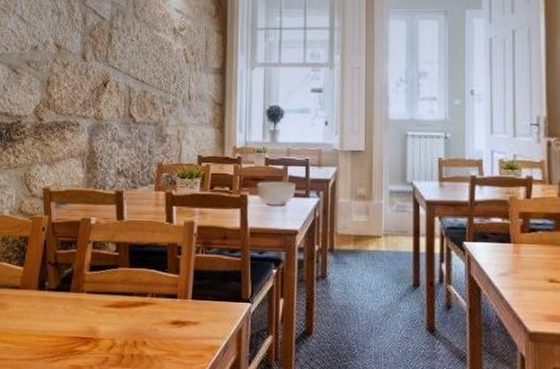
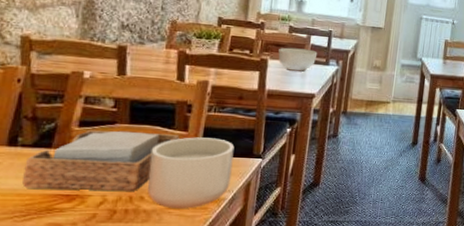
napkin holder: none [50,274,173,336] -> present [22,130,180,192]
cup: none [148,280,223,356] -> present [147,137,235,209]

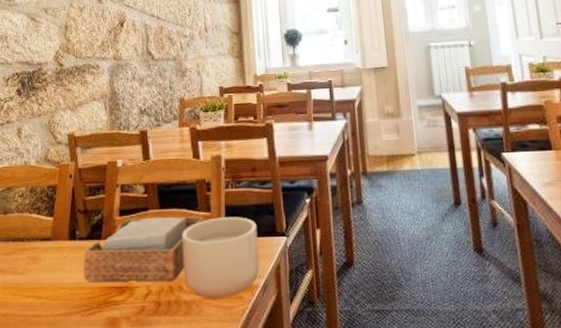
bowl: present [278,47,318,72] -> none [281,105,322,132]

